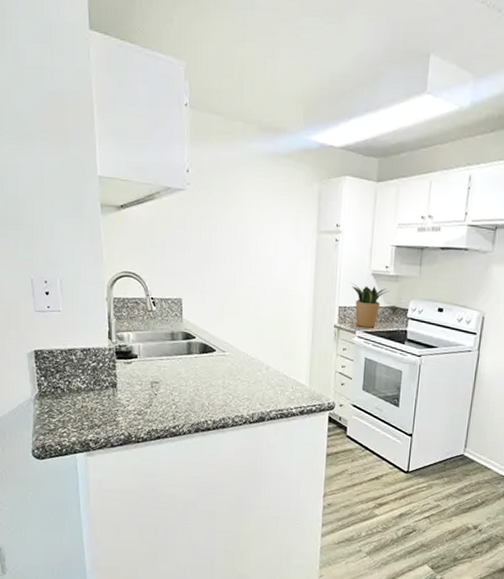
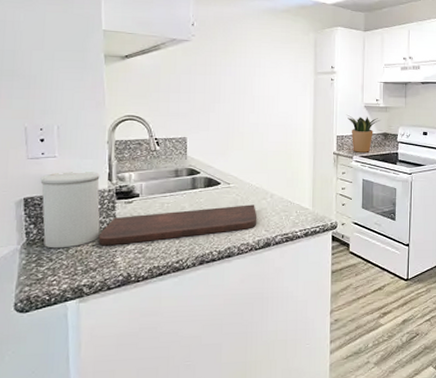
canister: none [48,327,103,403] -> present [40,172,100,249]
cutting board: none [101,375,252,405] -> present [98,204,257,246]

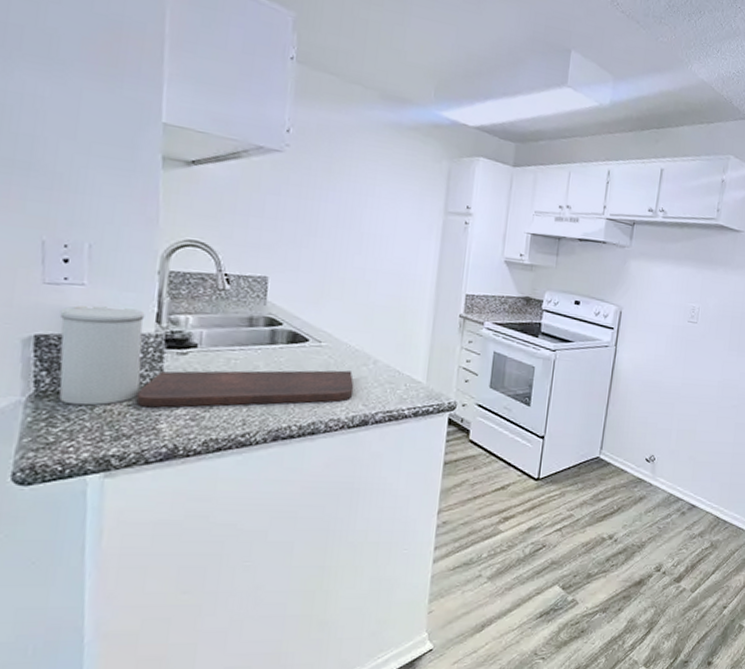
potted plant: present [346,114,380,152] -> none [481,269,523,319]

